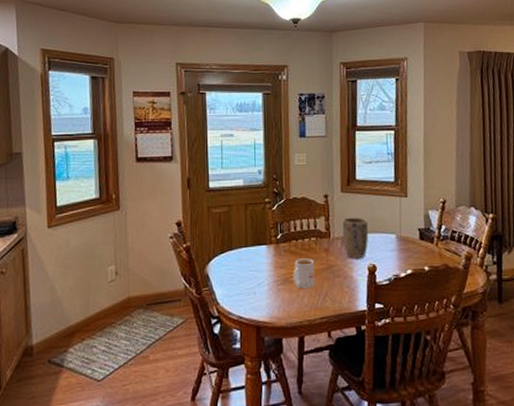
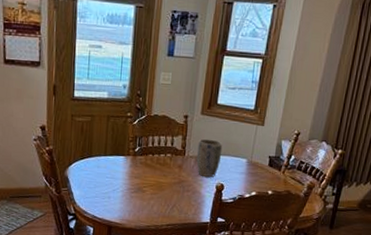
mug: present [293,258,315,289] -> none [145,171,167,199]

